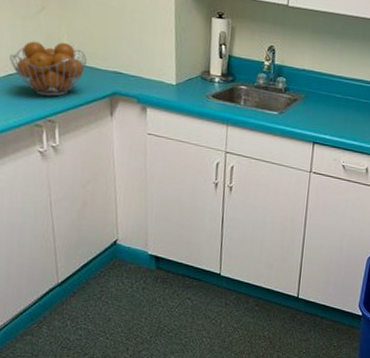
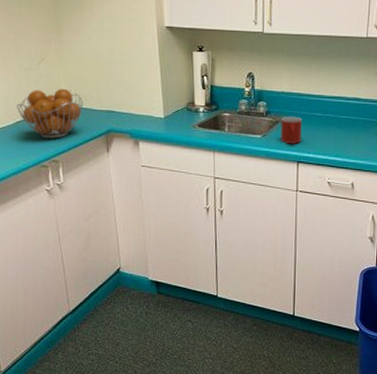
mug: none [297,95,321,124] -> present [279,117,302,144]

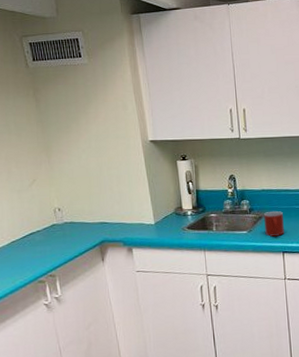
fruit basket: present [17,88,84,138] -> none [11,205,77,255]

